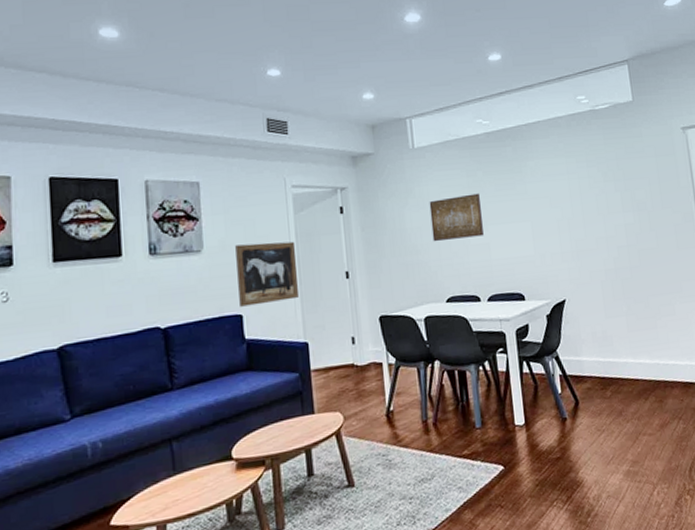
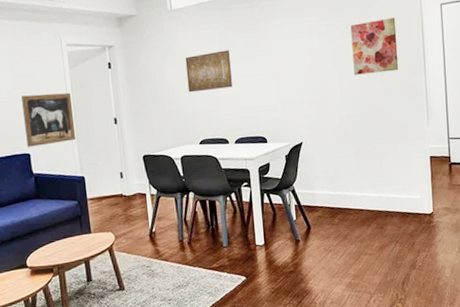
wall art: none [613,159,669,223] -> present [350,17,399,75]

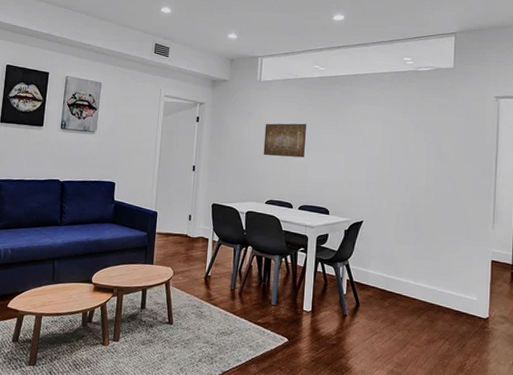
wall art: present [21,92,76,147] -> none [114,132,160,179]
wall art: present [350,17,399,75] -> none [423,120,471,171]

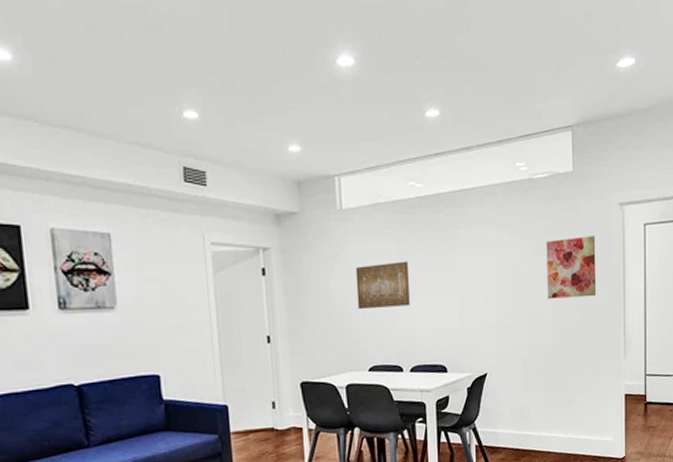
wall art: none [423,120,471,171] -> present [546,236,597,299]

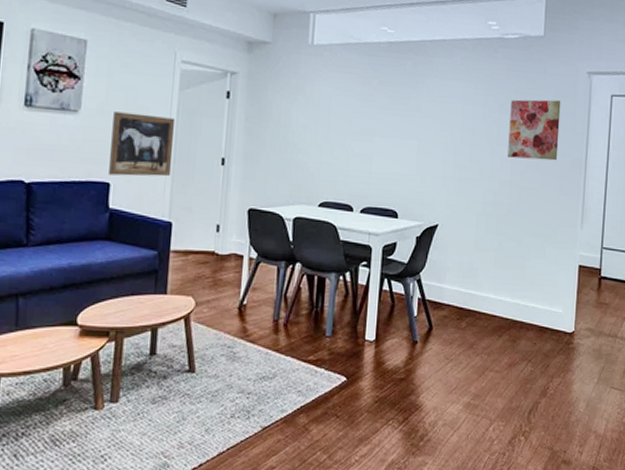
wall art: none [151,302,219,367] -> present [109,111,176,177]
wall art: present [355,261,410,310] -> none [316,101,371,146]

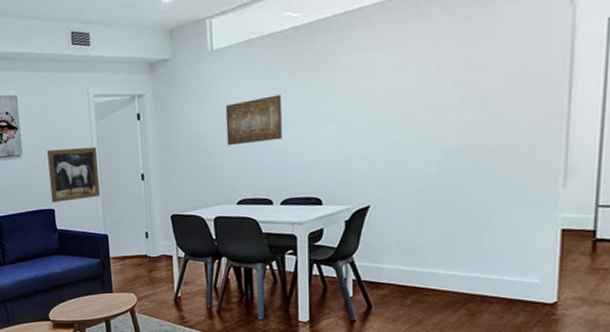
wall art: none [316,101,371,146] -> present [225,94,282,146]
wall art: present [507,99,561,161] -> none [453,41,528,122]

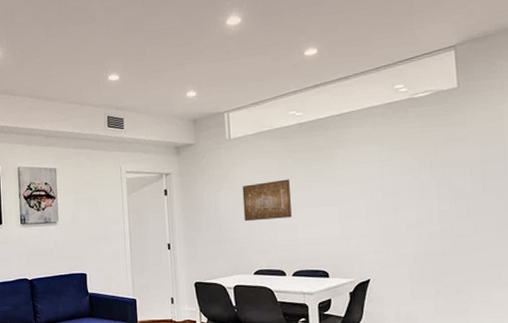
wall art: present [47,147,101,203] -> none [82,217,130,267]

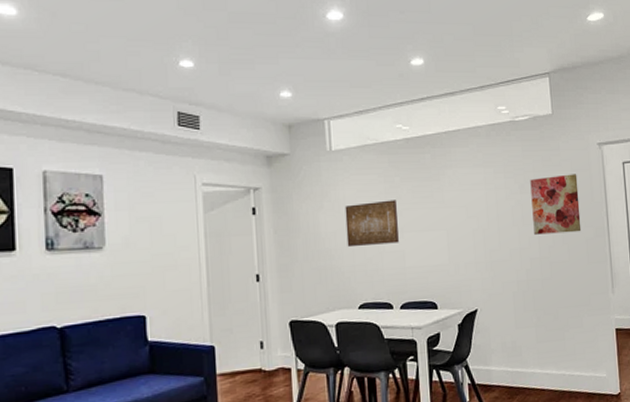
wall art: none [430,146,491,209] -> present [530,174,582,235]

